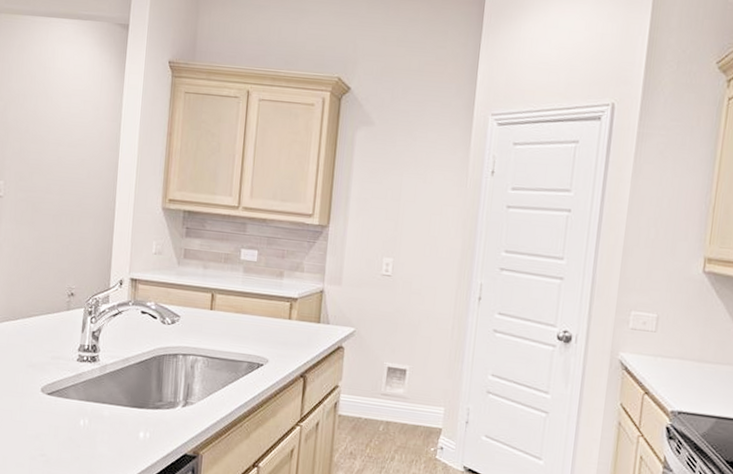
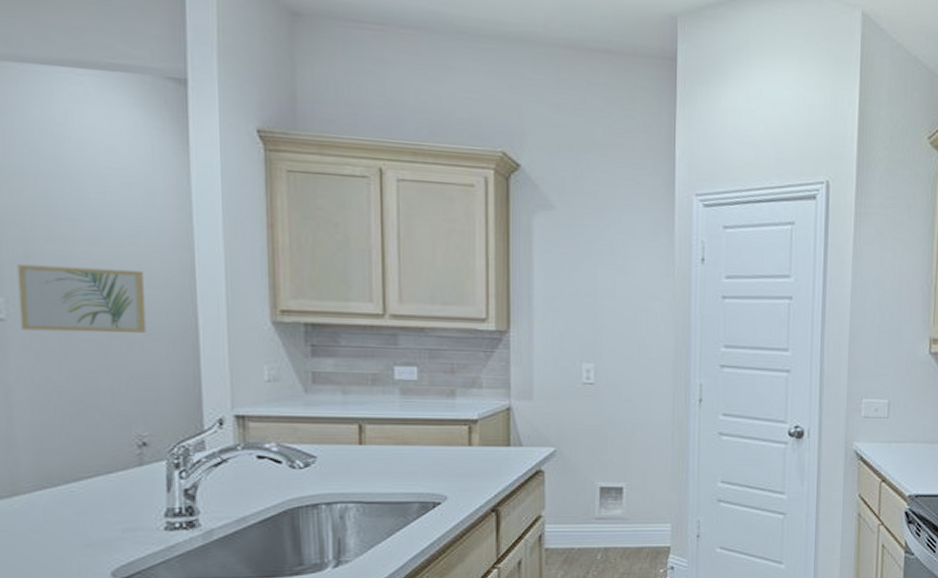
wall art: none [10,158,87,211] -> present [17,264,147,333]

